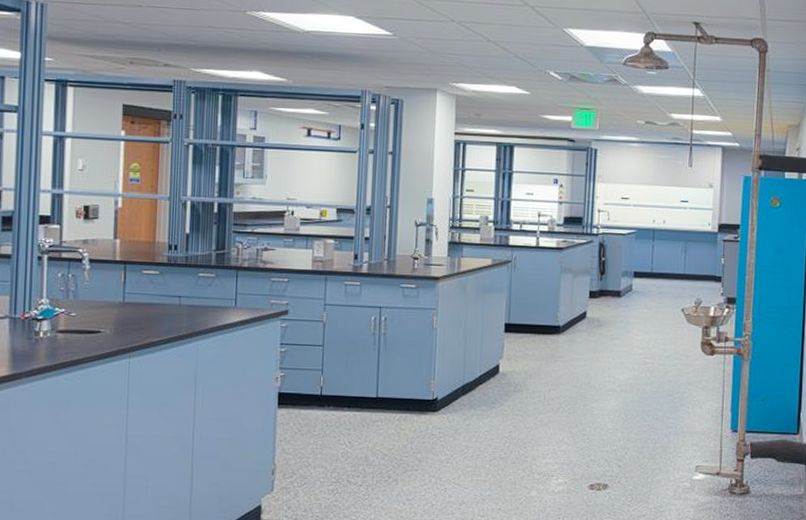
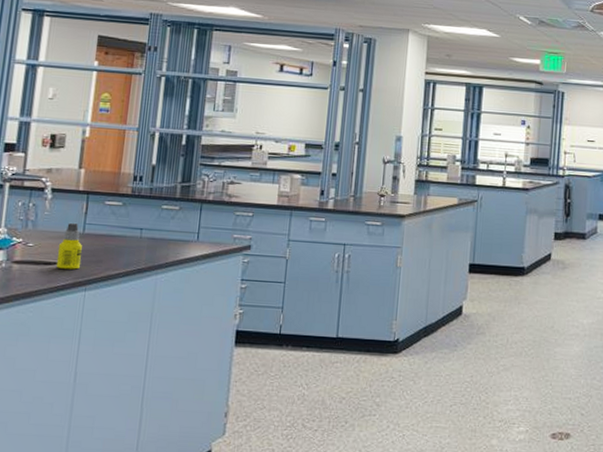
bottle: none [99,292,124,337] -> present [56,222,82,270]

